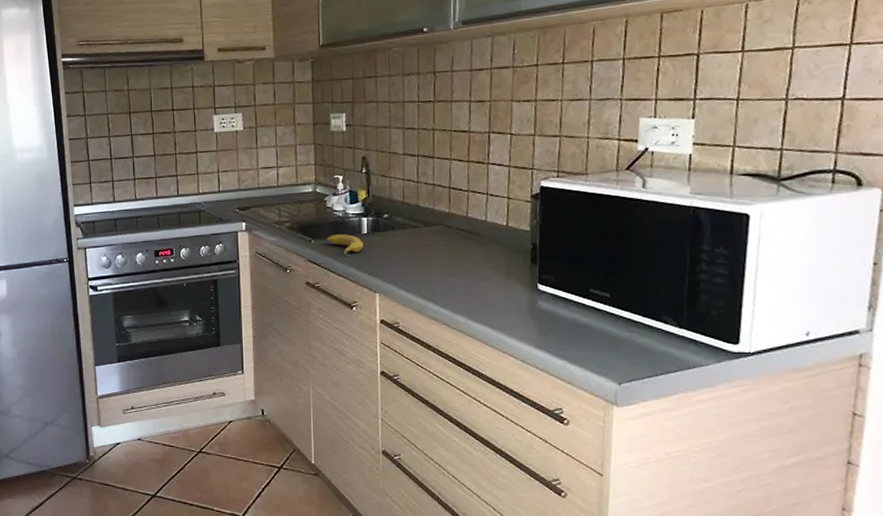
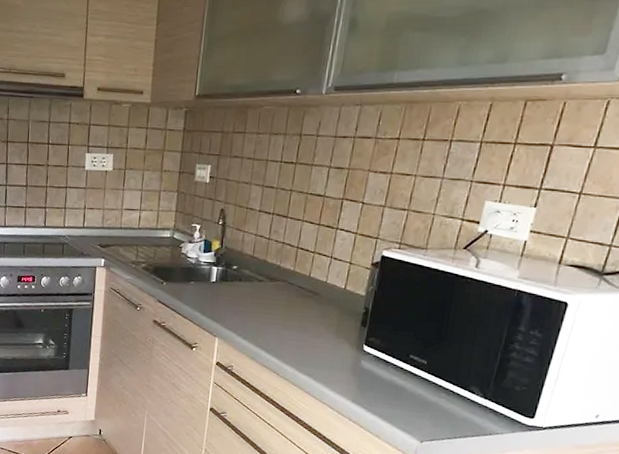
fruit: present [327,234,363,257] -> none [178,279,211,302]

